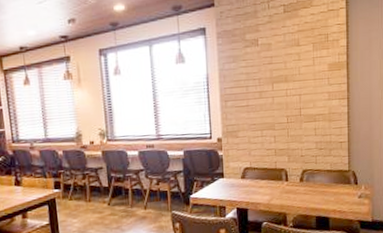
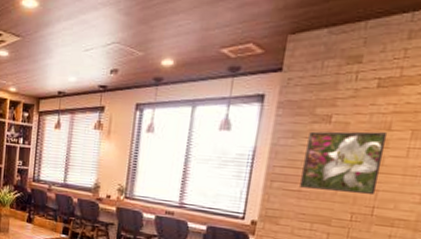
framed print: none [245,48,300,103] -> present [300,131,388,196]

